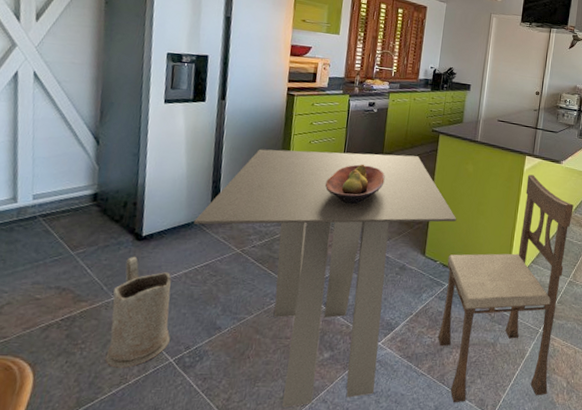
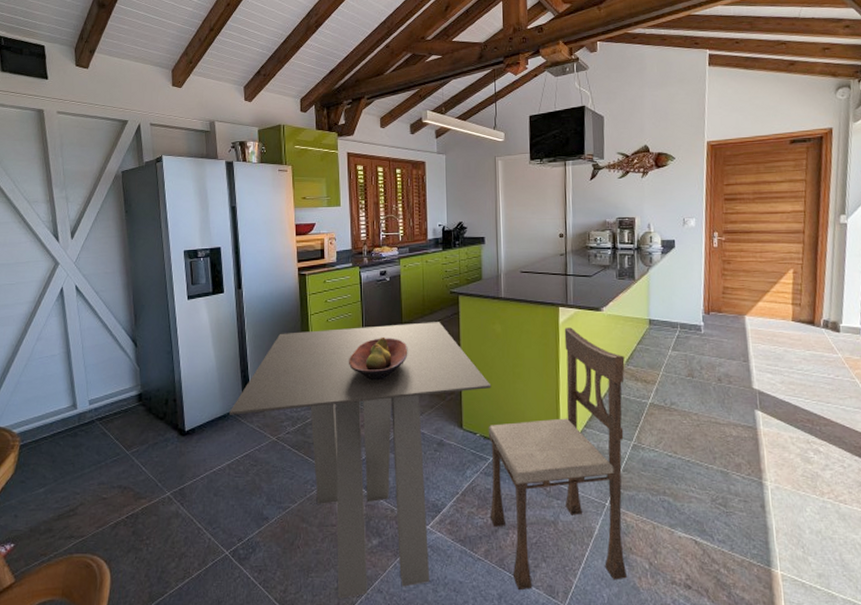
jug: present [105,256,172,368] -> none [167,451,223,562]

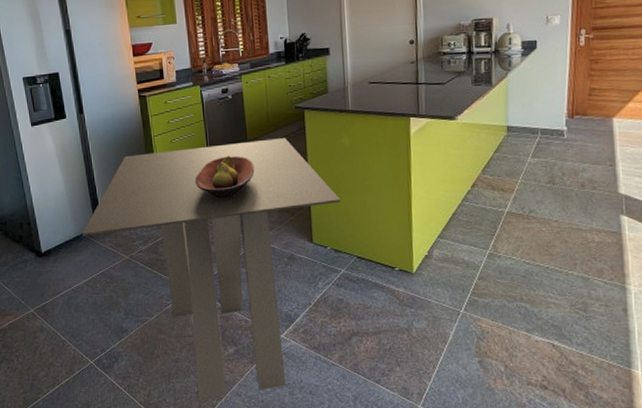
dining chair: present [488,327,627,591] -> none [338,138,482,393]

